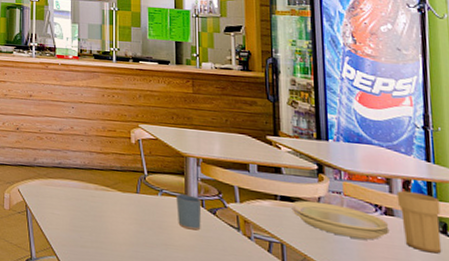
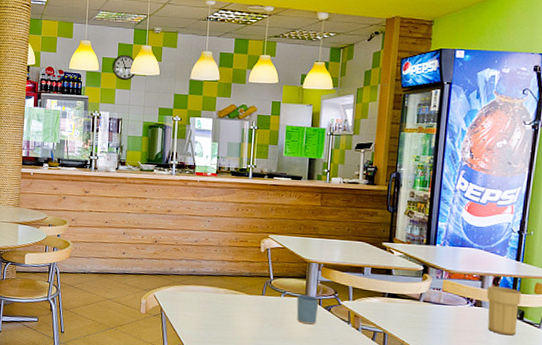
plate: present [291,200,390,240] -> none [396,296,477,327]

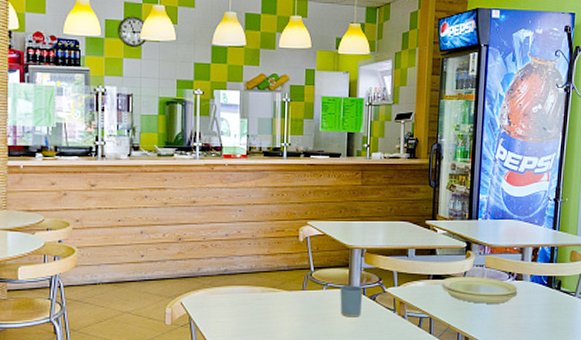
plate: none [396,296,477,327] -> present [441,276,518,304]
cup: present [486,285,522,336] -> none [526,257,559,307]

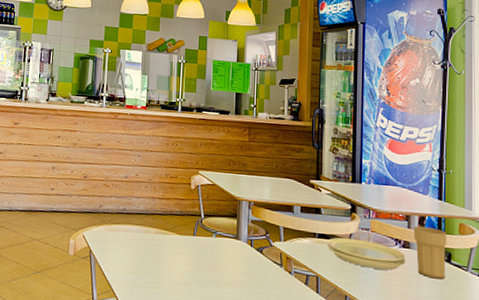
mug: present [340,285,363,317] -> none [228,235,251,268]
cup: none [526,257,559,307] -> present [413,226,447,280]

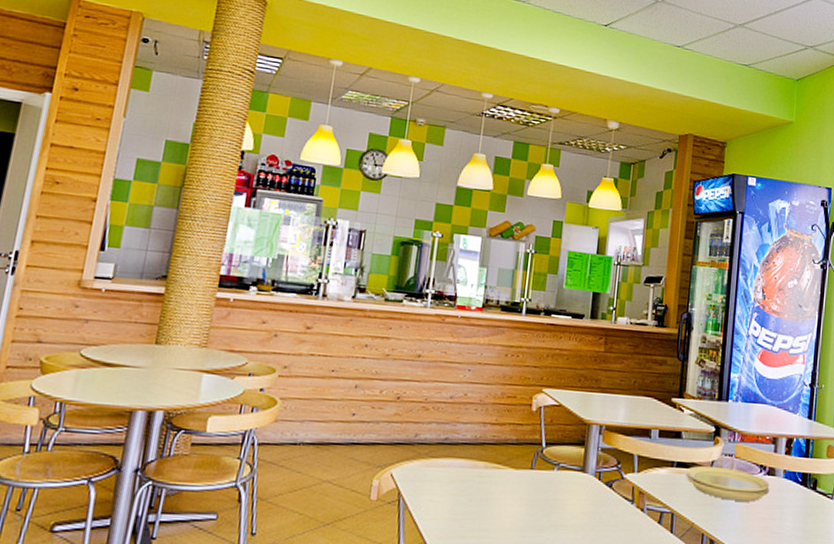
cup: present [413,226,447,280] -> none [779,449,814,510]

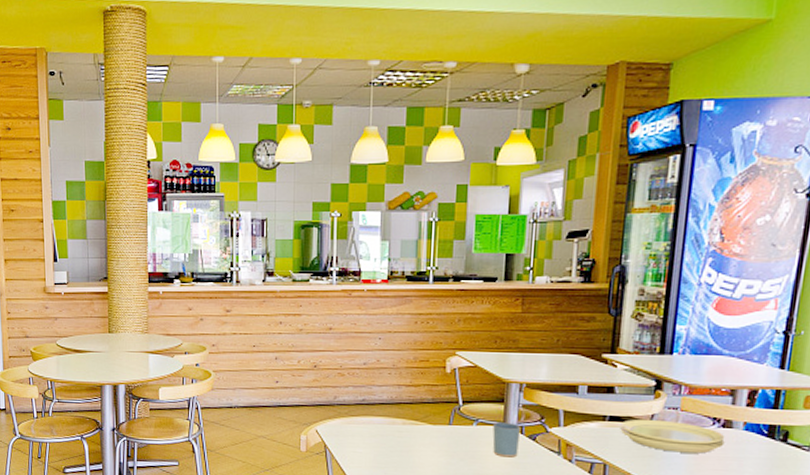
mug: none [572,467,599,507] -> present [492,422,521,458]

